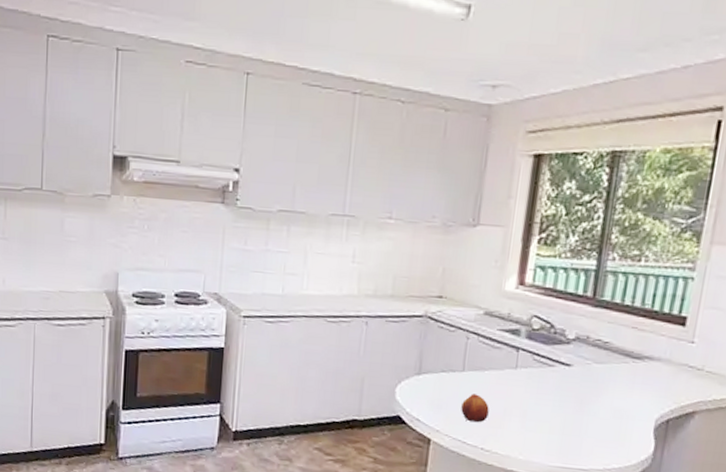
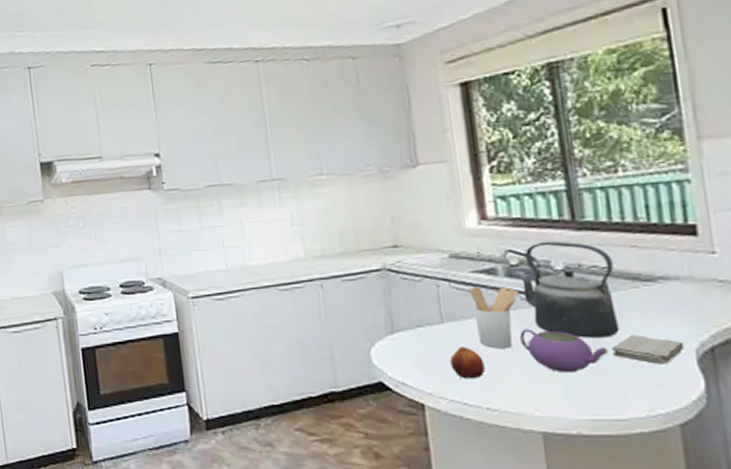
utensil holder: none [490,343,533,400] -> present [469,286,518,349]
teapot: none [523,385,590,427] -> present [520,329,609,373]
kettle: none [534,312,615,402] -> present [515,241,620,338]
washcloth: none [591,402,649,429] -> present [611,335,685,364]

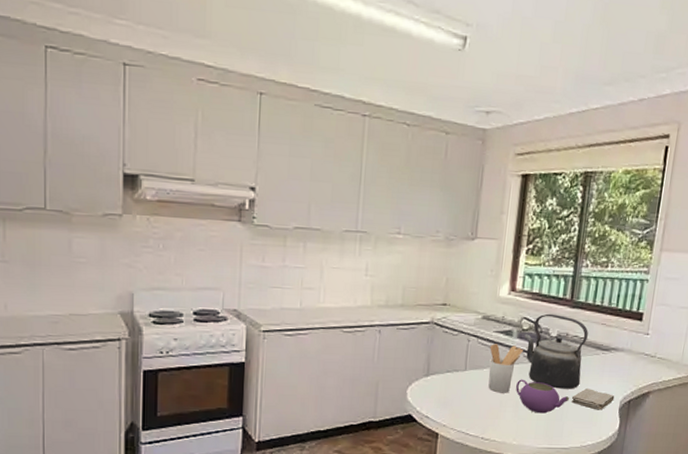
fruit: present [450,346,485,379] -> none [464,390,488,415]

